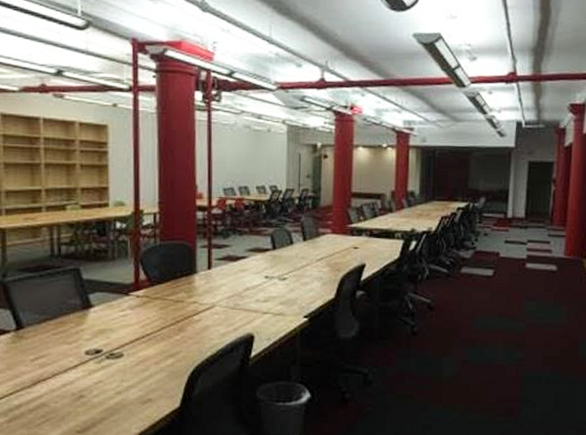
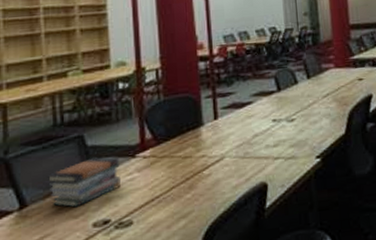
book stack: none [43,291,114,335] -> present [47,157,121,208]

